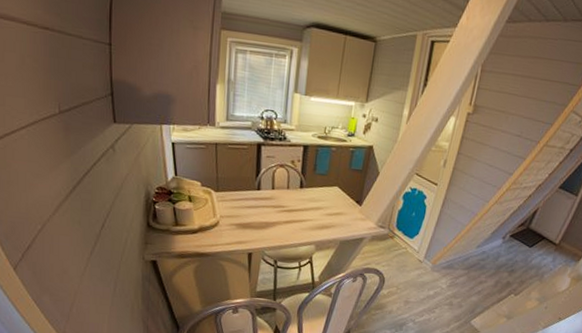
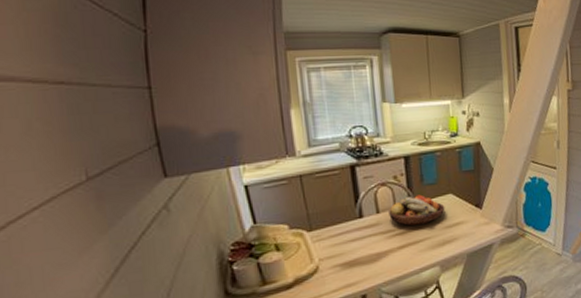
fruit bowl: none [282,181,330,207] -> present [389,194,445,226]

